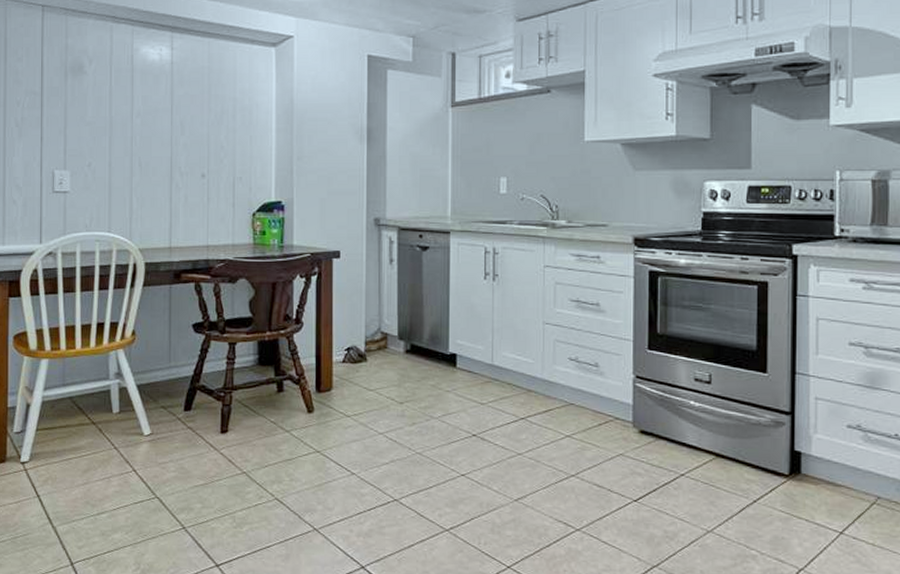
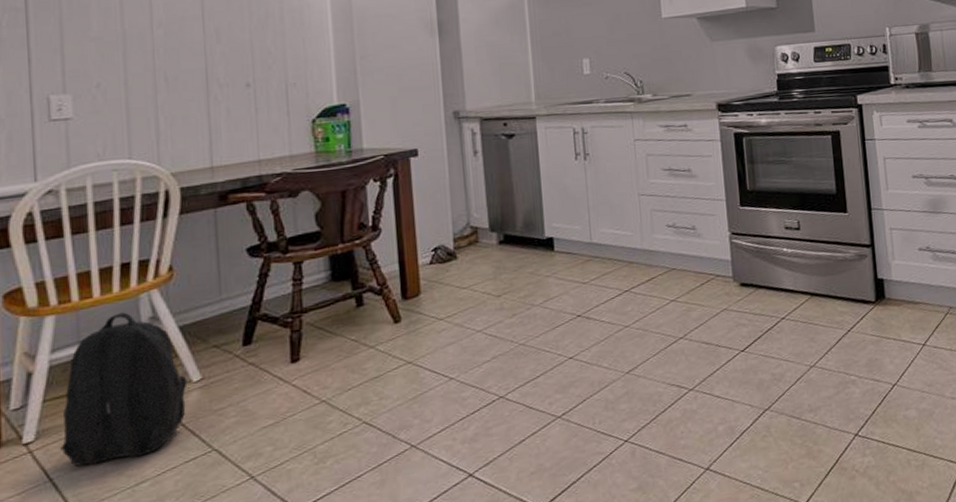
backpack: none [46,365,140,490] -> present [60,312,188,467]

